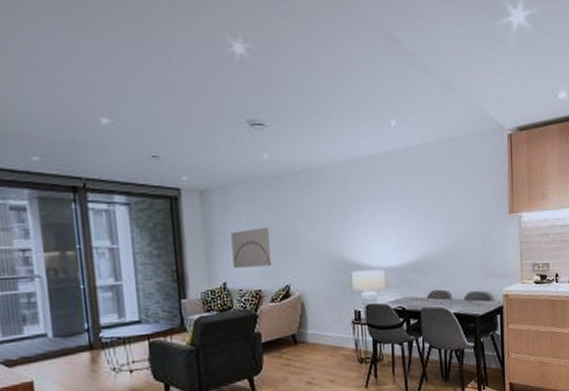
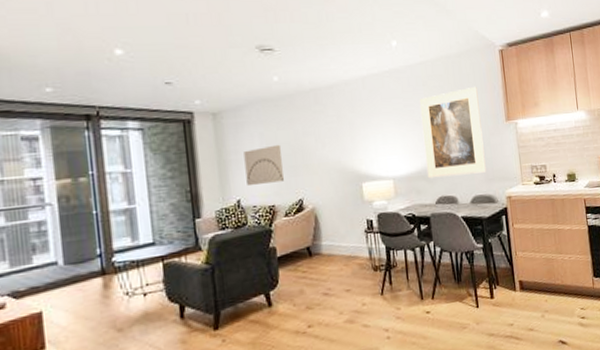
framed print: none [417,174,484,271] -> present [419,86,486,179]

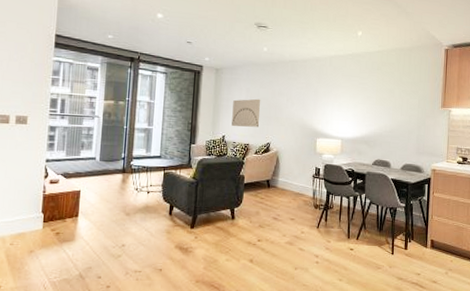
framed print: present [419,86,486,179] -> none [369,76,421,147]

